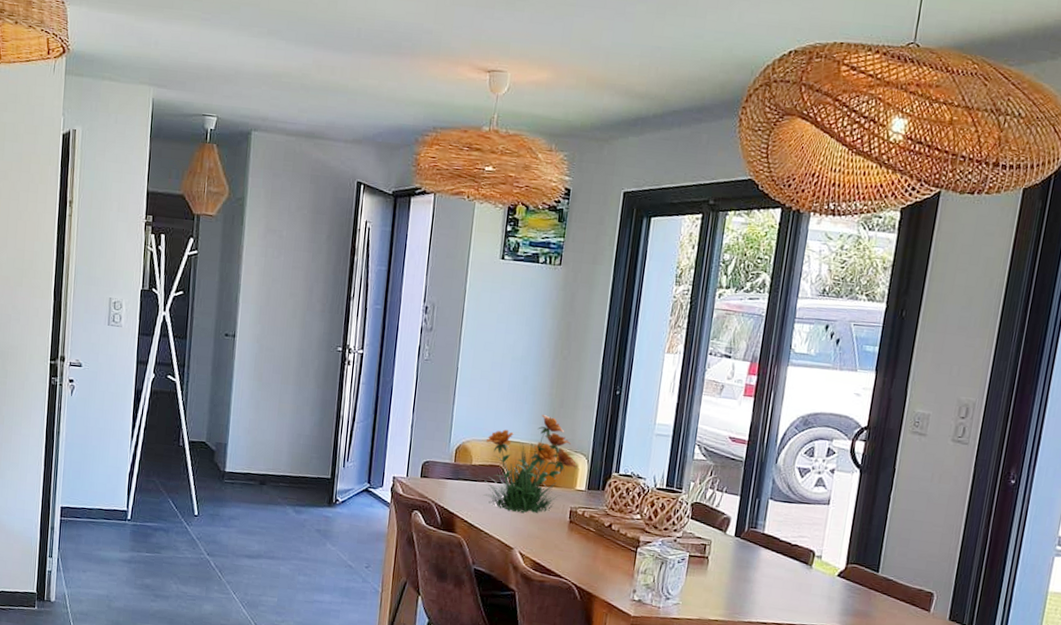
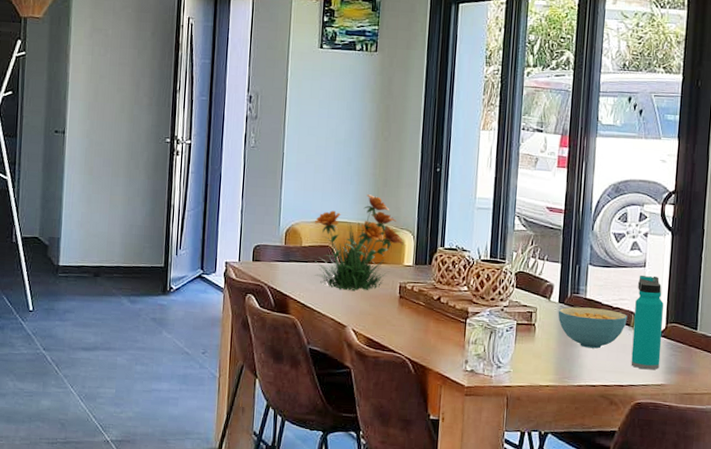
cereal bowl: none [733,541,806,586] -> present [558,306,628,349]
water bottle: none [805,512,846,611] -> present [631,275,664,370]

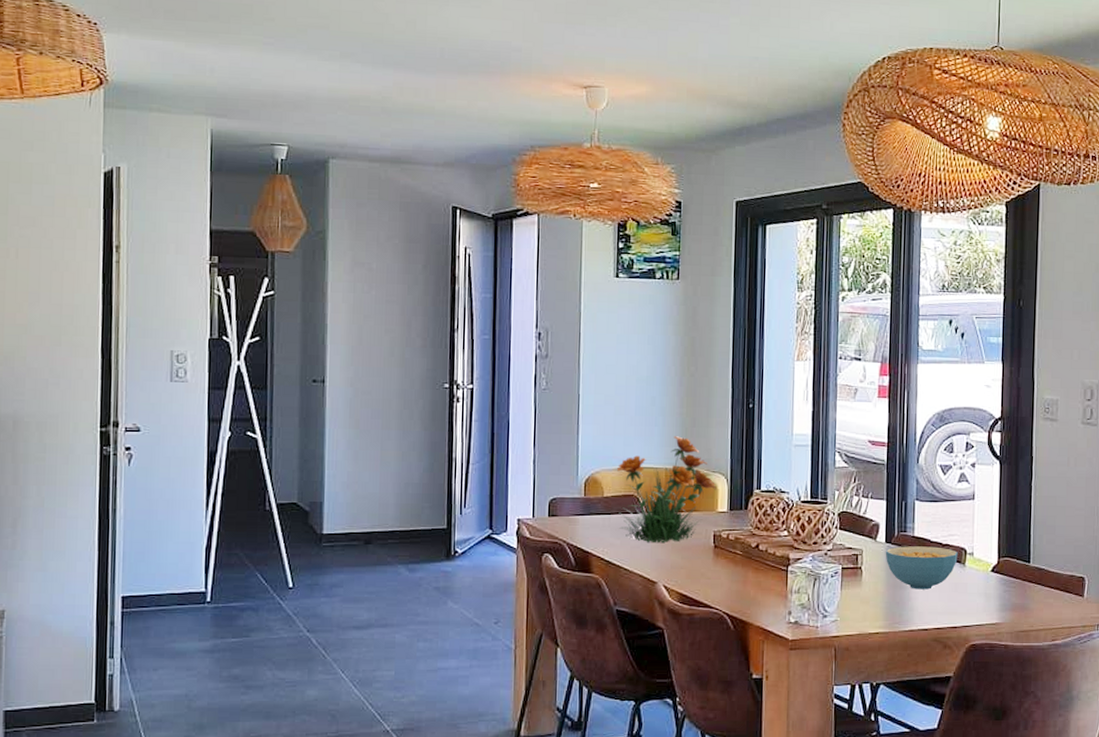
water bottle: present [631,275,664,370] -> none [963,508,995,609]

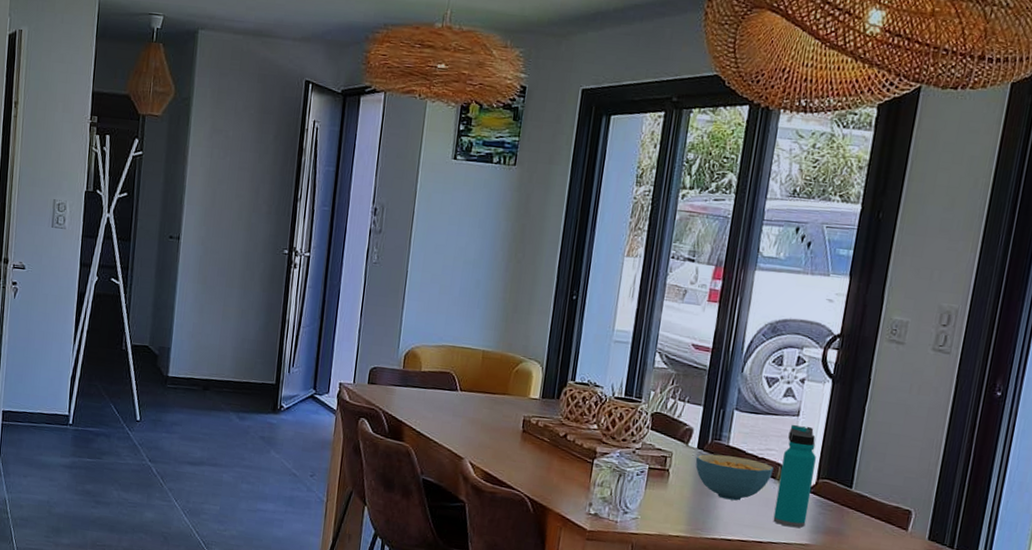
flower plant: present [617,436,717,544] -> none [433,320,531,422]
water bottle: none [963,508,995,609] -> present [773,424,816,528]

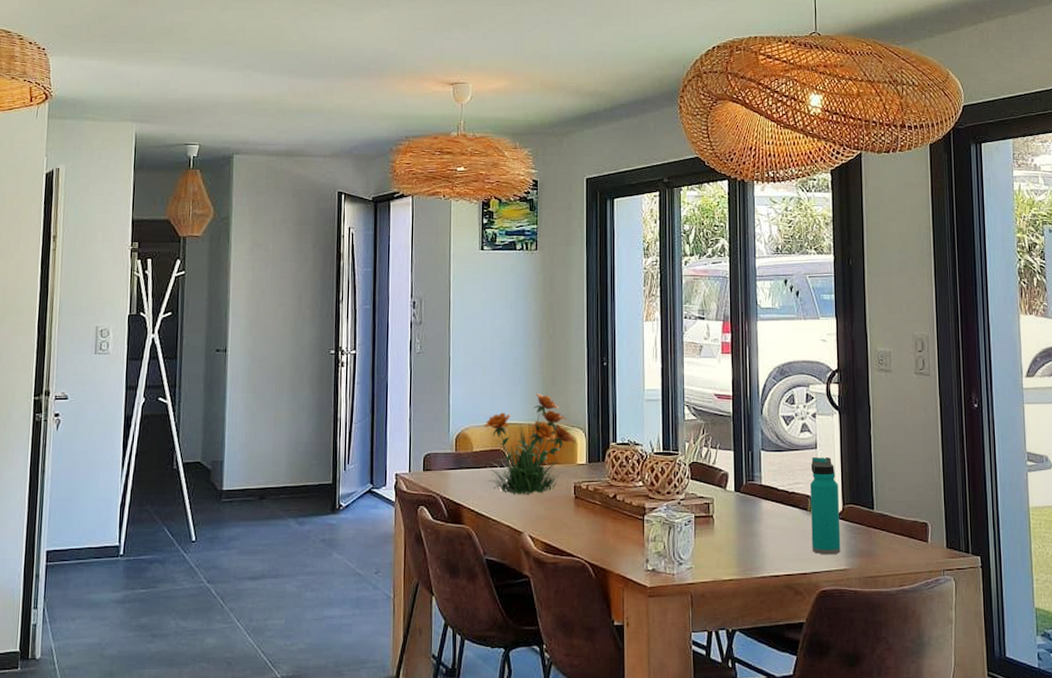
flower plant: none [433,320,531,422] -> present [485,394,576,495]
cereal bowl: present [695,454,774,501] -> none [735,494,804,537]

